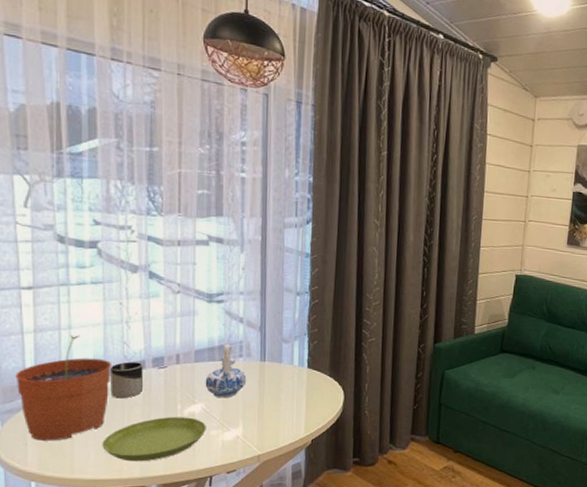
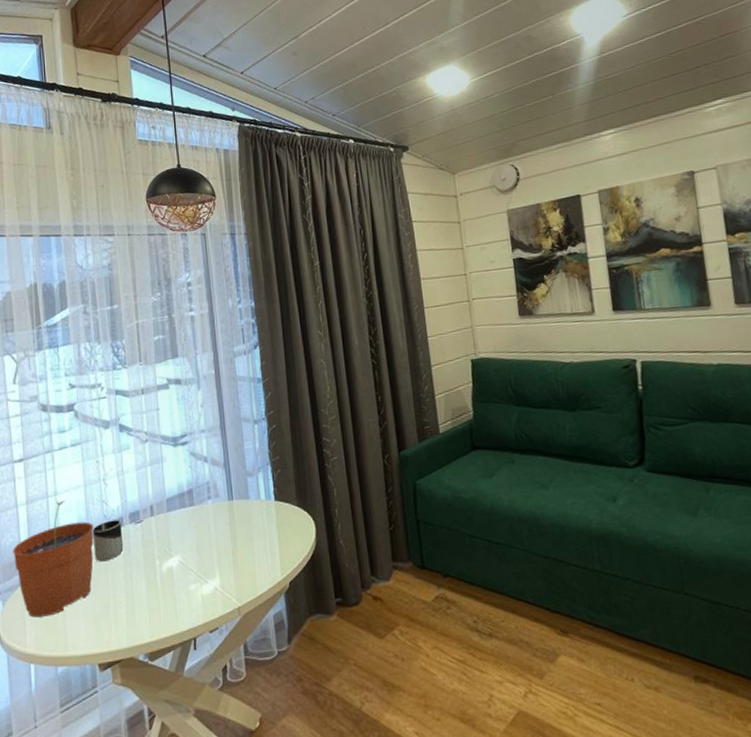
saucer: present [102,416,206,462] -> none [91,572,185,631]
ceramic pitcher: present [205,344,247,399] -> none [179,487,218,548]

